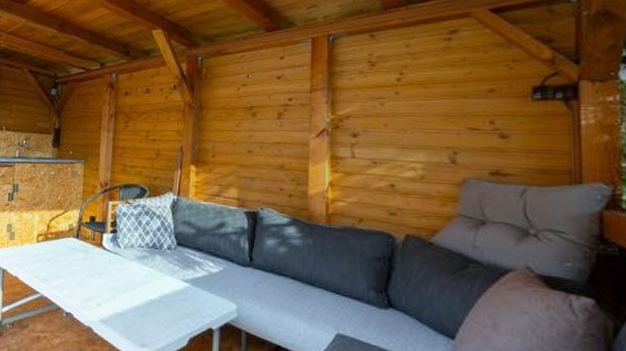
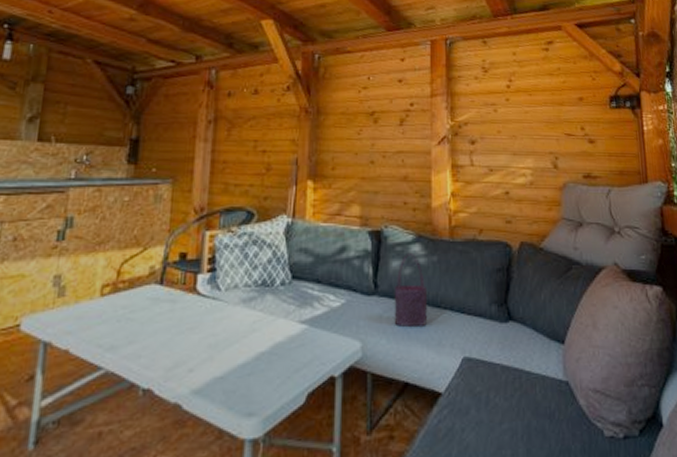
tote bag: none [268,234,302,300] -> present [394,254,428,327]

